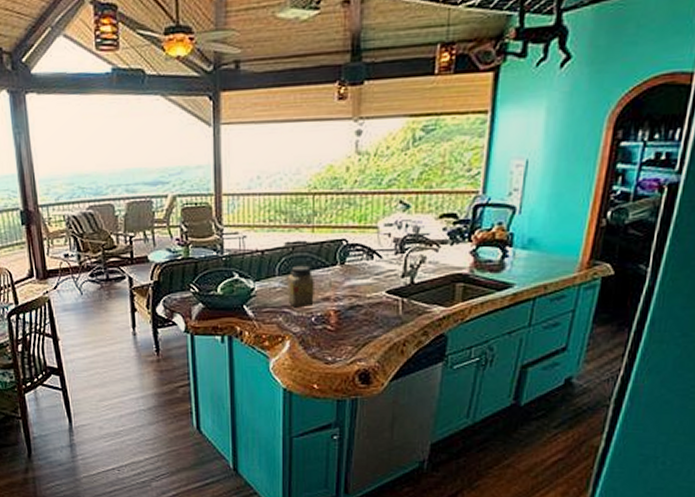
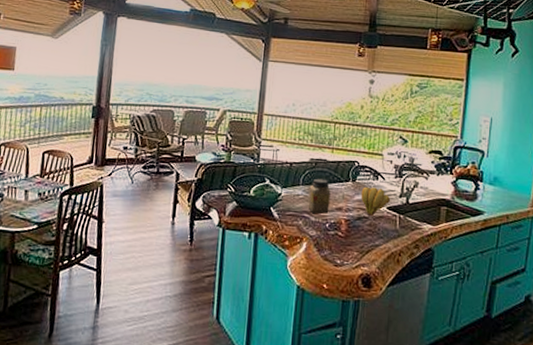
banana bunch: none [352,268,391,304] -> present [361,186,391,217]

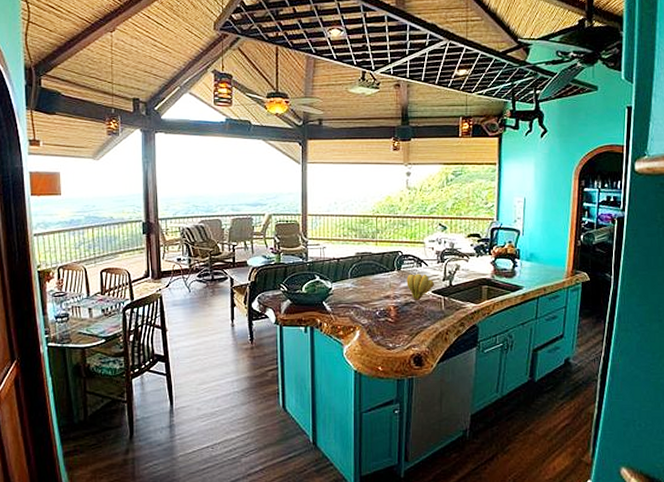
jar: present [308,178,331,214] -> none [357,270,378,303]

